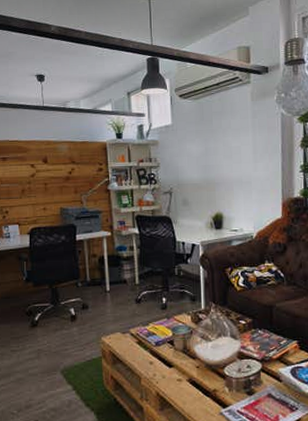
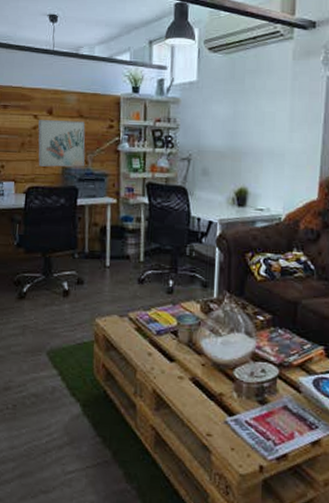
wall art: none [35,167,80,209] -> present [38,120,86,167]

